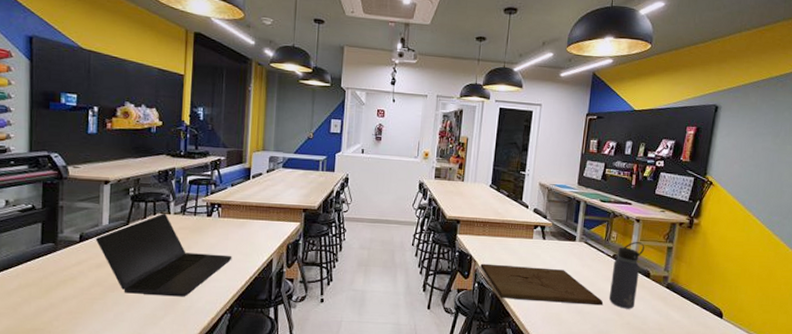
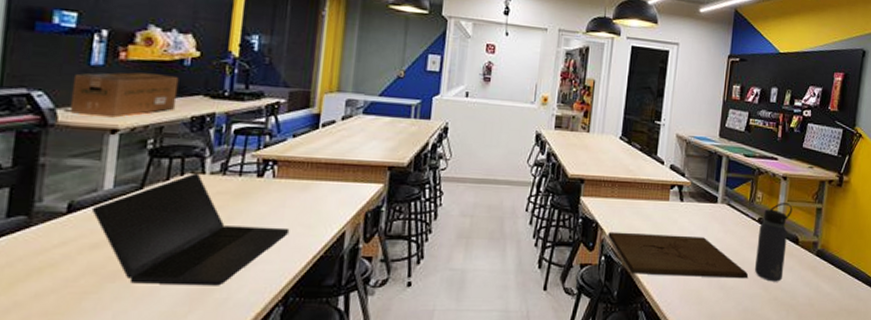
box: none [76,138,149,172] -> present [69,72,179,118]

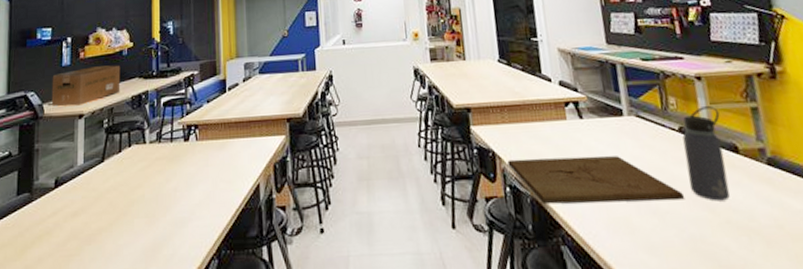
laptop: present [91,172,290,286] -> none [70,143,215,245]

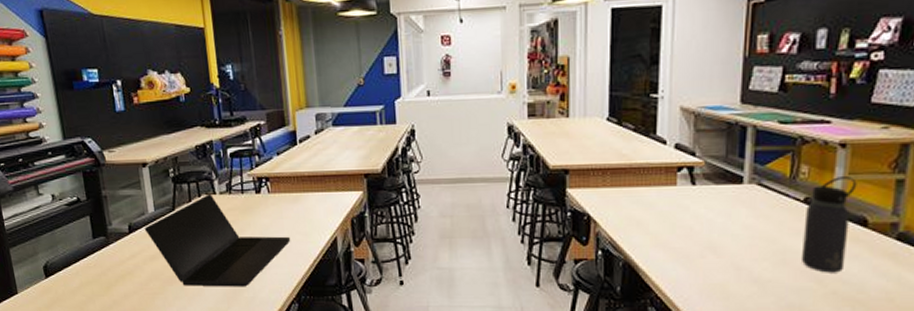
box: present [51,65,121,107] -> none [107,112,183,155]
laptop: none [70,143,215,245] -> present [144,193,291,287]
cutting board: present [507,155,686,205] -> none [603,223,793,271]

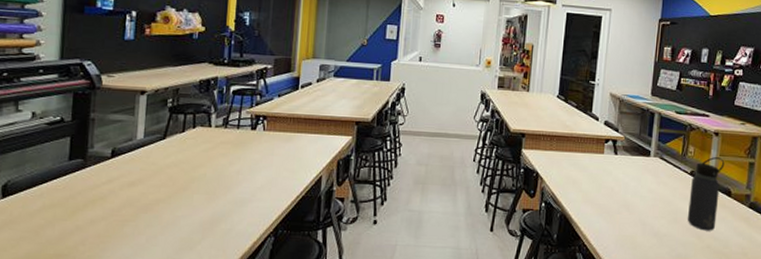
laptop: present [144,193,291,287] -> none [128,126,278,219]

